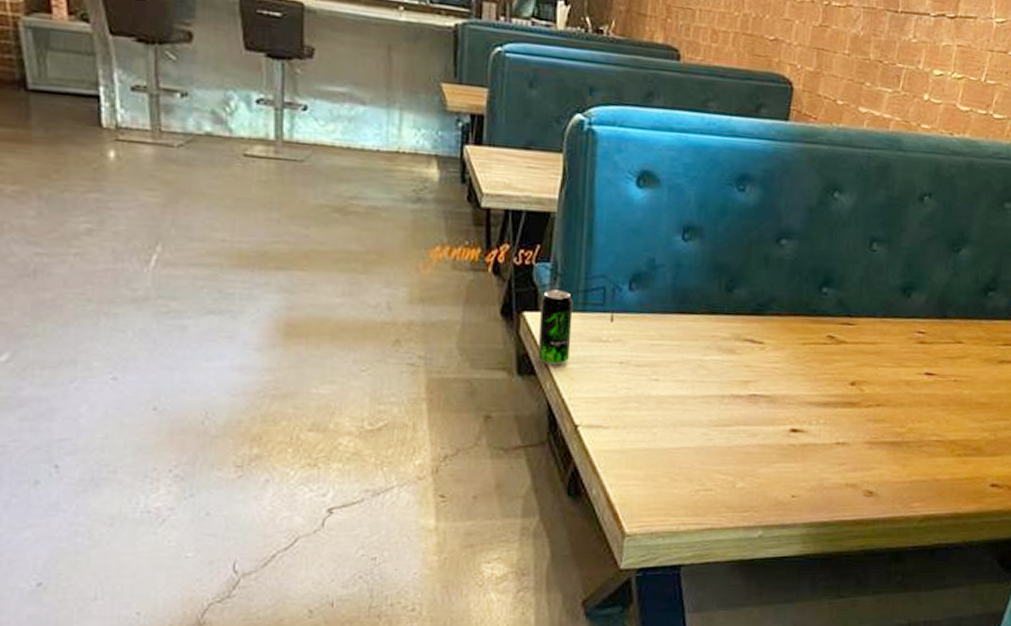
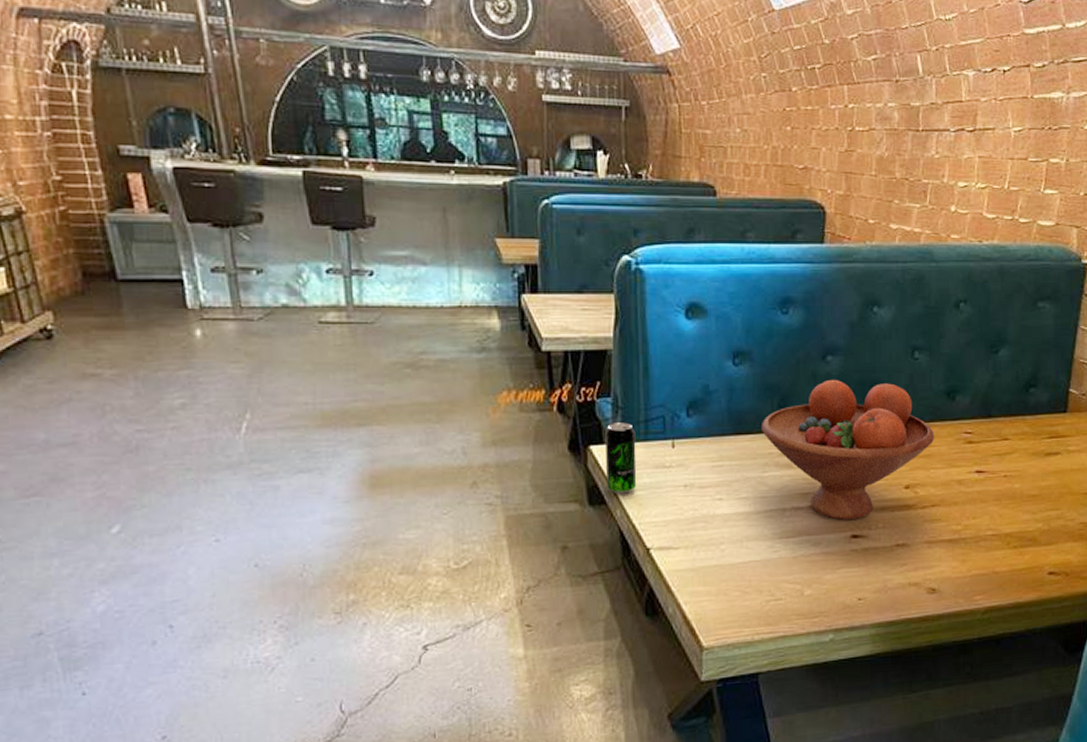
fruit bowl: none [707,264,887,413] -> present [762,379,935,520]

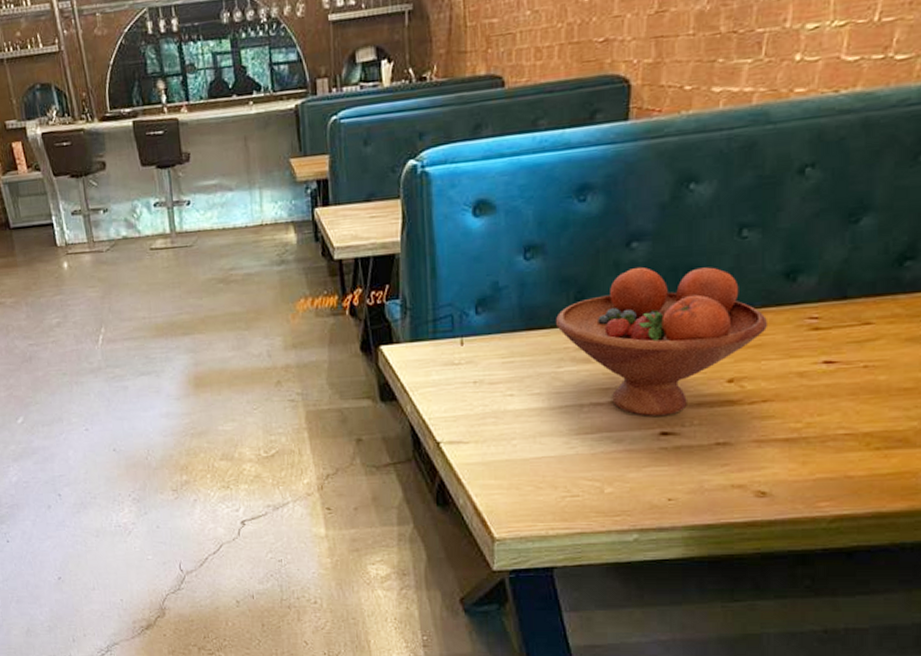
beverage can: present [605,422,637,494] -> none [395,322,426,391]

